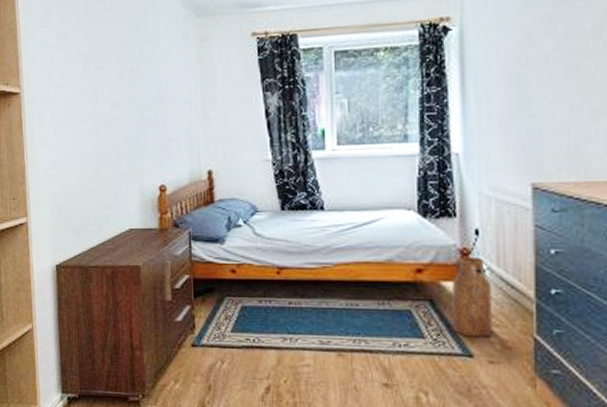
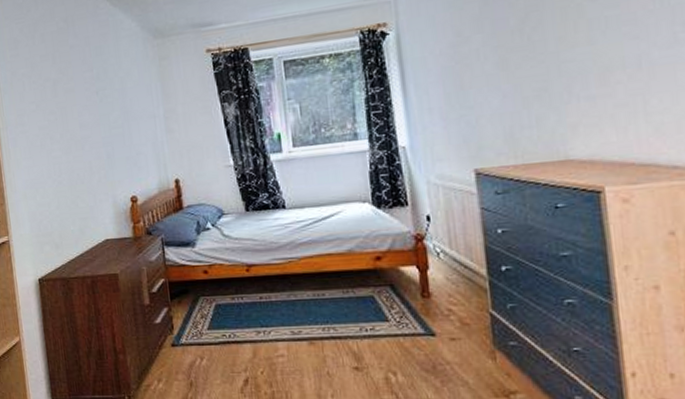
watering can: present [452,256,492,338] -> none [409,241,451,317]

